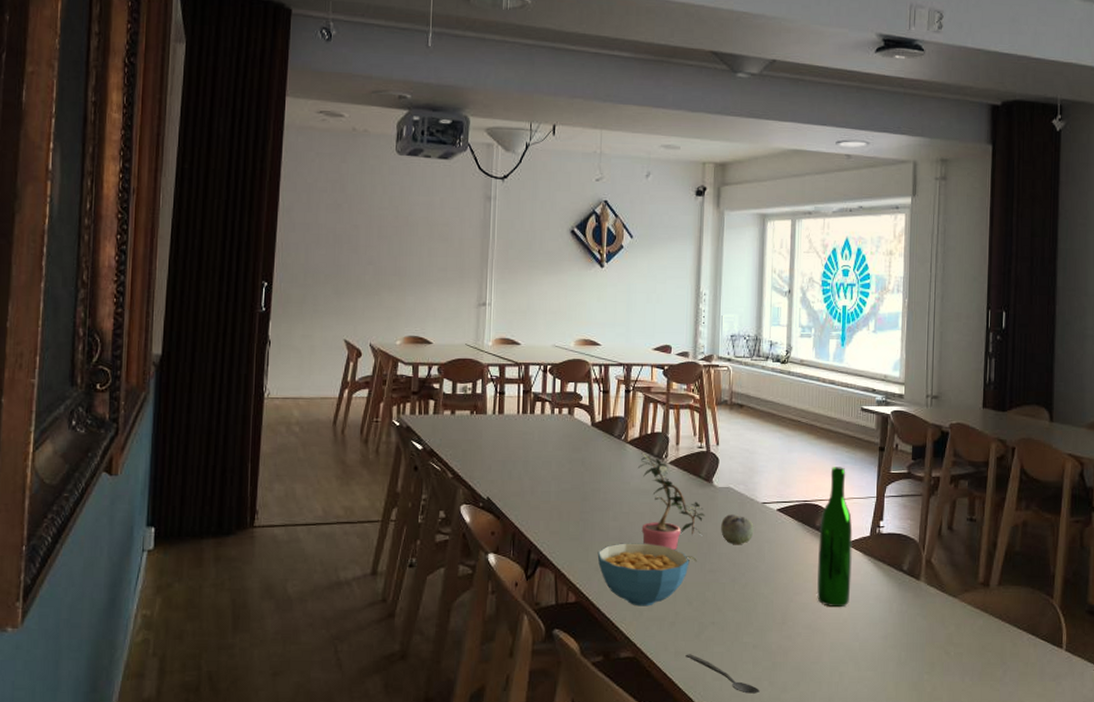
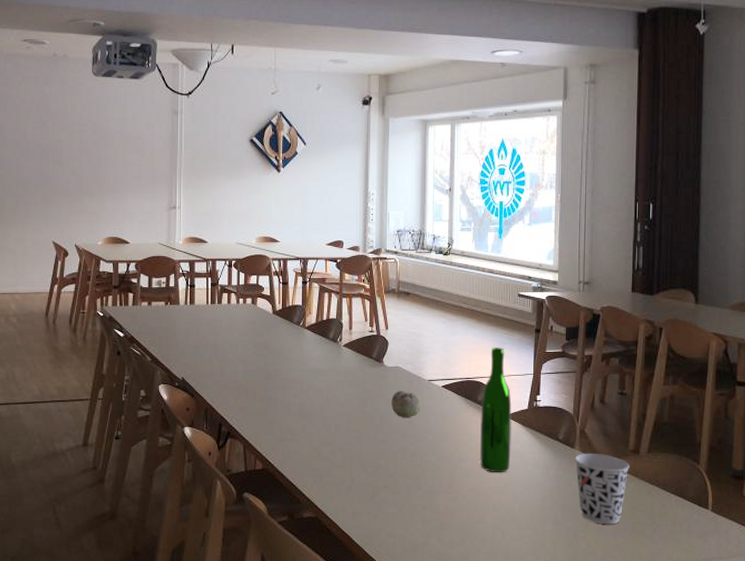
cereal bowl: present [597,543,690,607] -> none [281,417,364,473]
potted plant: present [637,452,706,562] -> none [315,337,377,433]
spoon: present [685,654,760,694] -> none [362,514,429,549]
cup: none [920,585,979,666] -> present [575,453,629,525]

